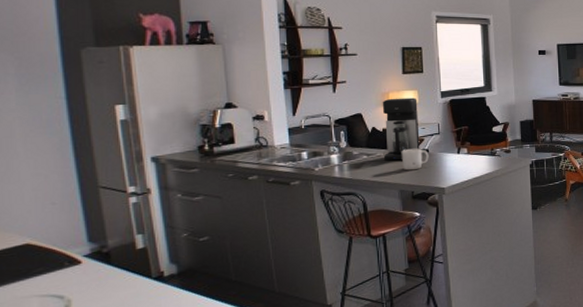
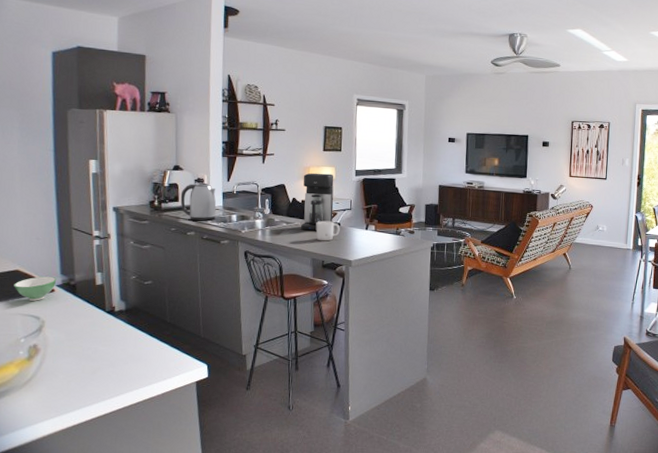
bowl: none [24,245,83,278] -> present [14,276,57,301]
kettle: none [236,119,282,163] -> present [180,182,216,221]

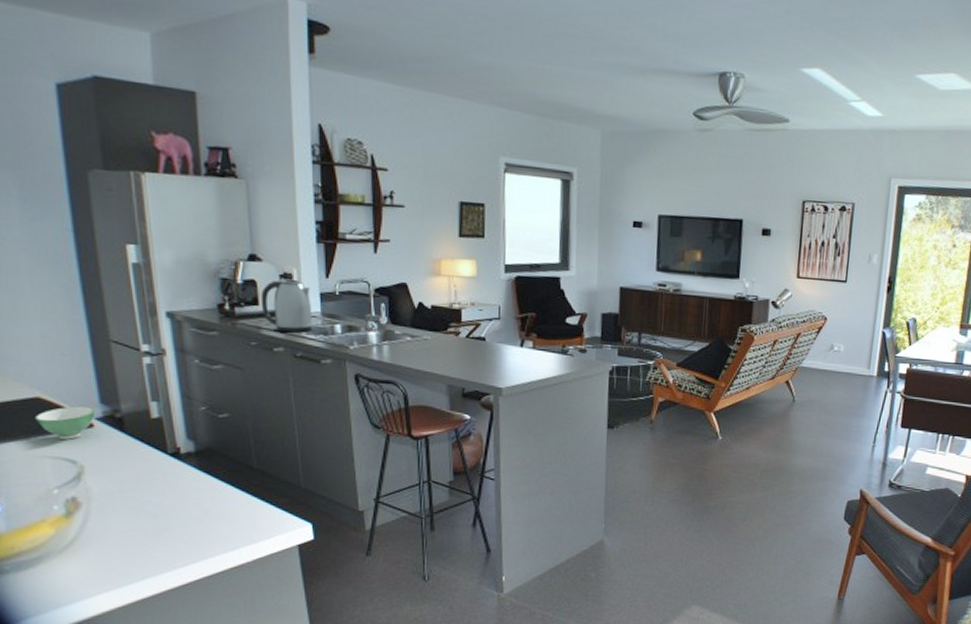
coffee maker: present [301,172,334,231] -> none [432,267,476,348]
mug: present [316,220,340,241] -> none [452,334,485,362]

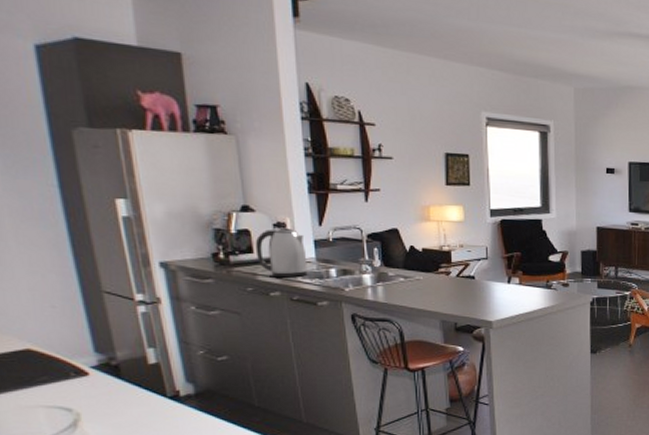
bowl: present [35,405,96,440] -> none [26,355,90,388]

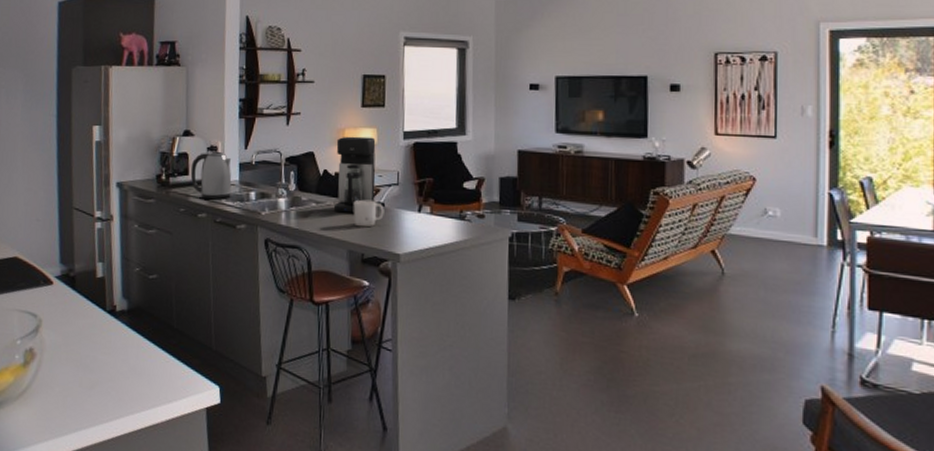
coffee maker: none [421,213,465,286] -> present [334,136,376,213]
mug: none [443,273,475,299] -> present [353,199,384,228]

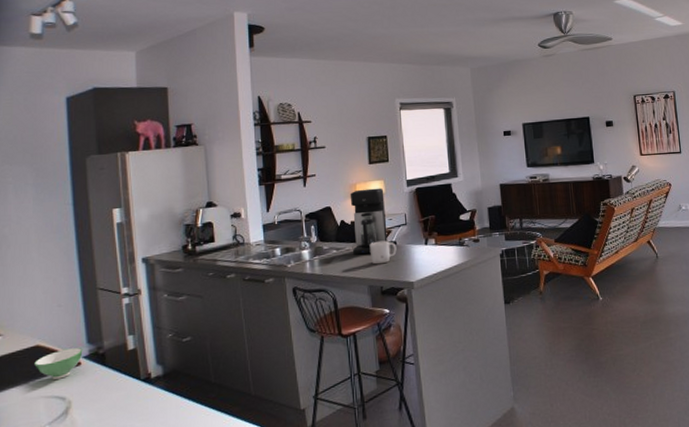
bowl: none [12,265,56,295] -> present [34,347,83,379]
kettle: present [190,151,232,200] -> none [216,217,257,261]

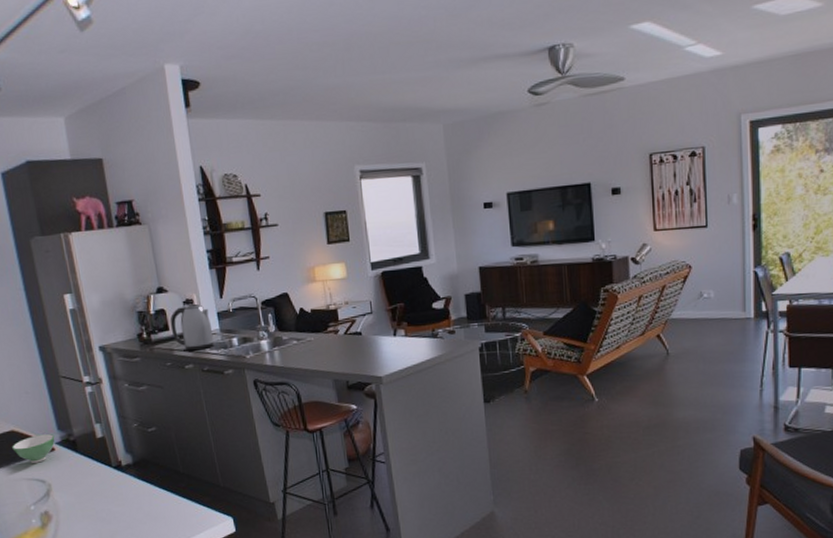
kettle: none [216,217,257,261] -> present [170,303,214,351]
coffee maker: present [350,188,388,255] -> none [308,271,352,347]
mug: present [369,240,397,265] -> none [332,330,363,357]

